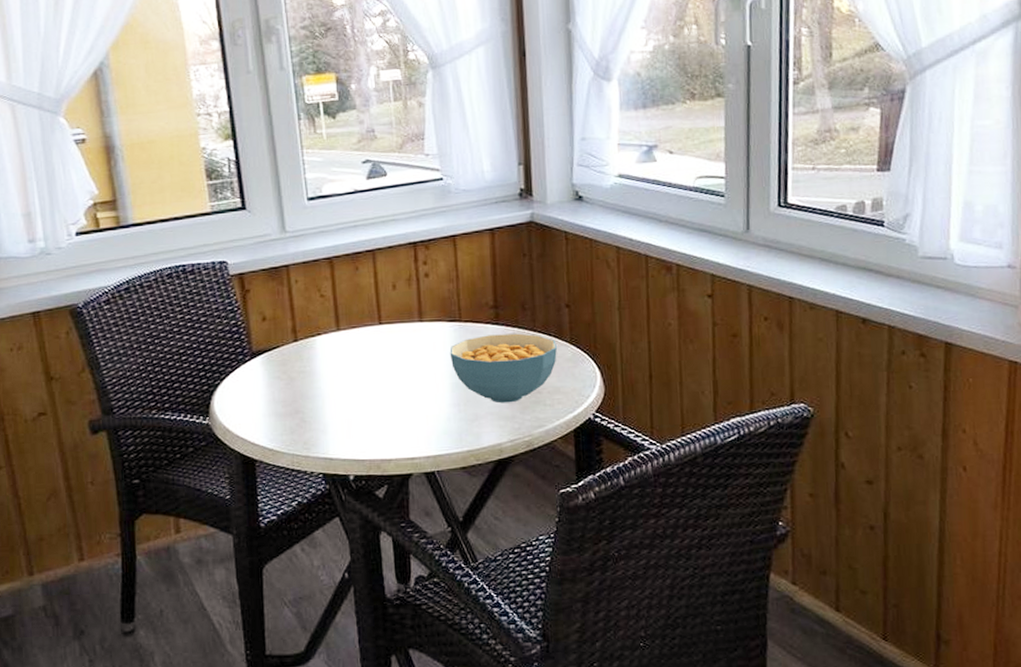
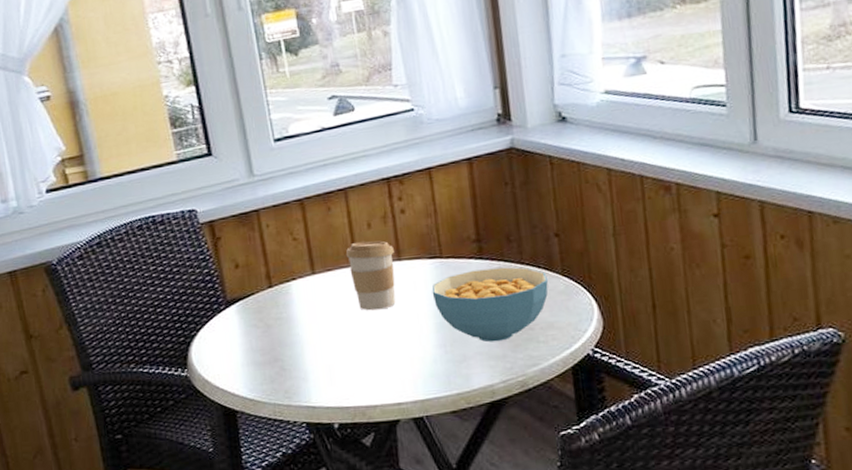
coffee cup: none [370,302,416,368] -> present [345,240,396,311]

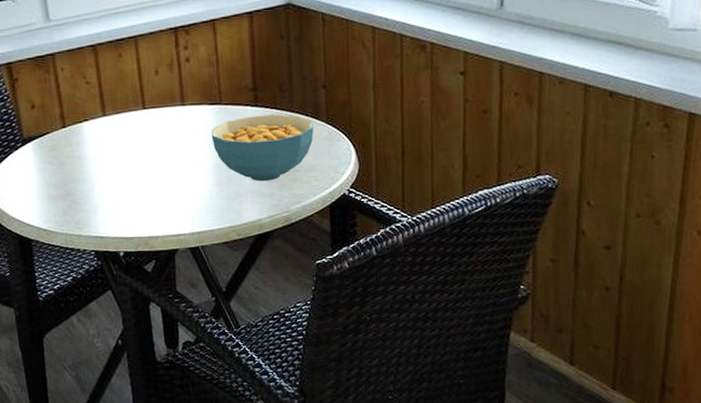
coffee cup: present [345,240,396,311] -> none [134,86,179,151]

